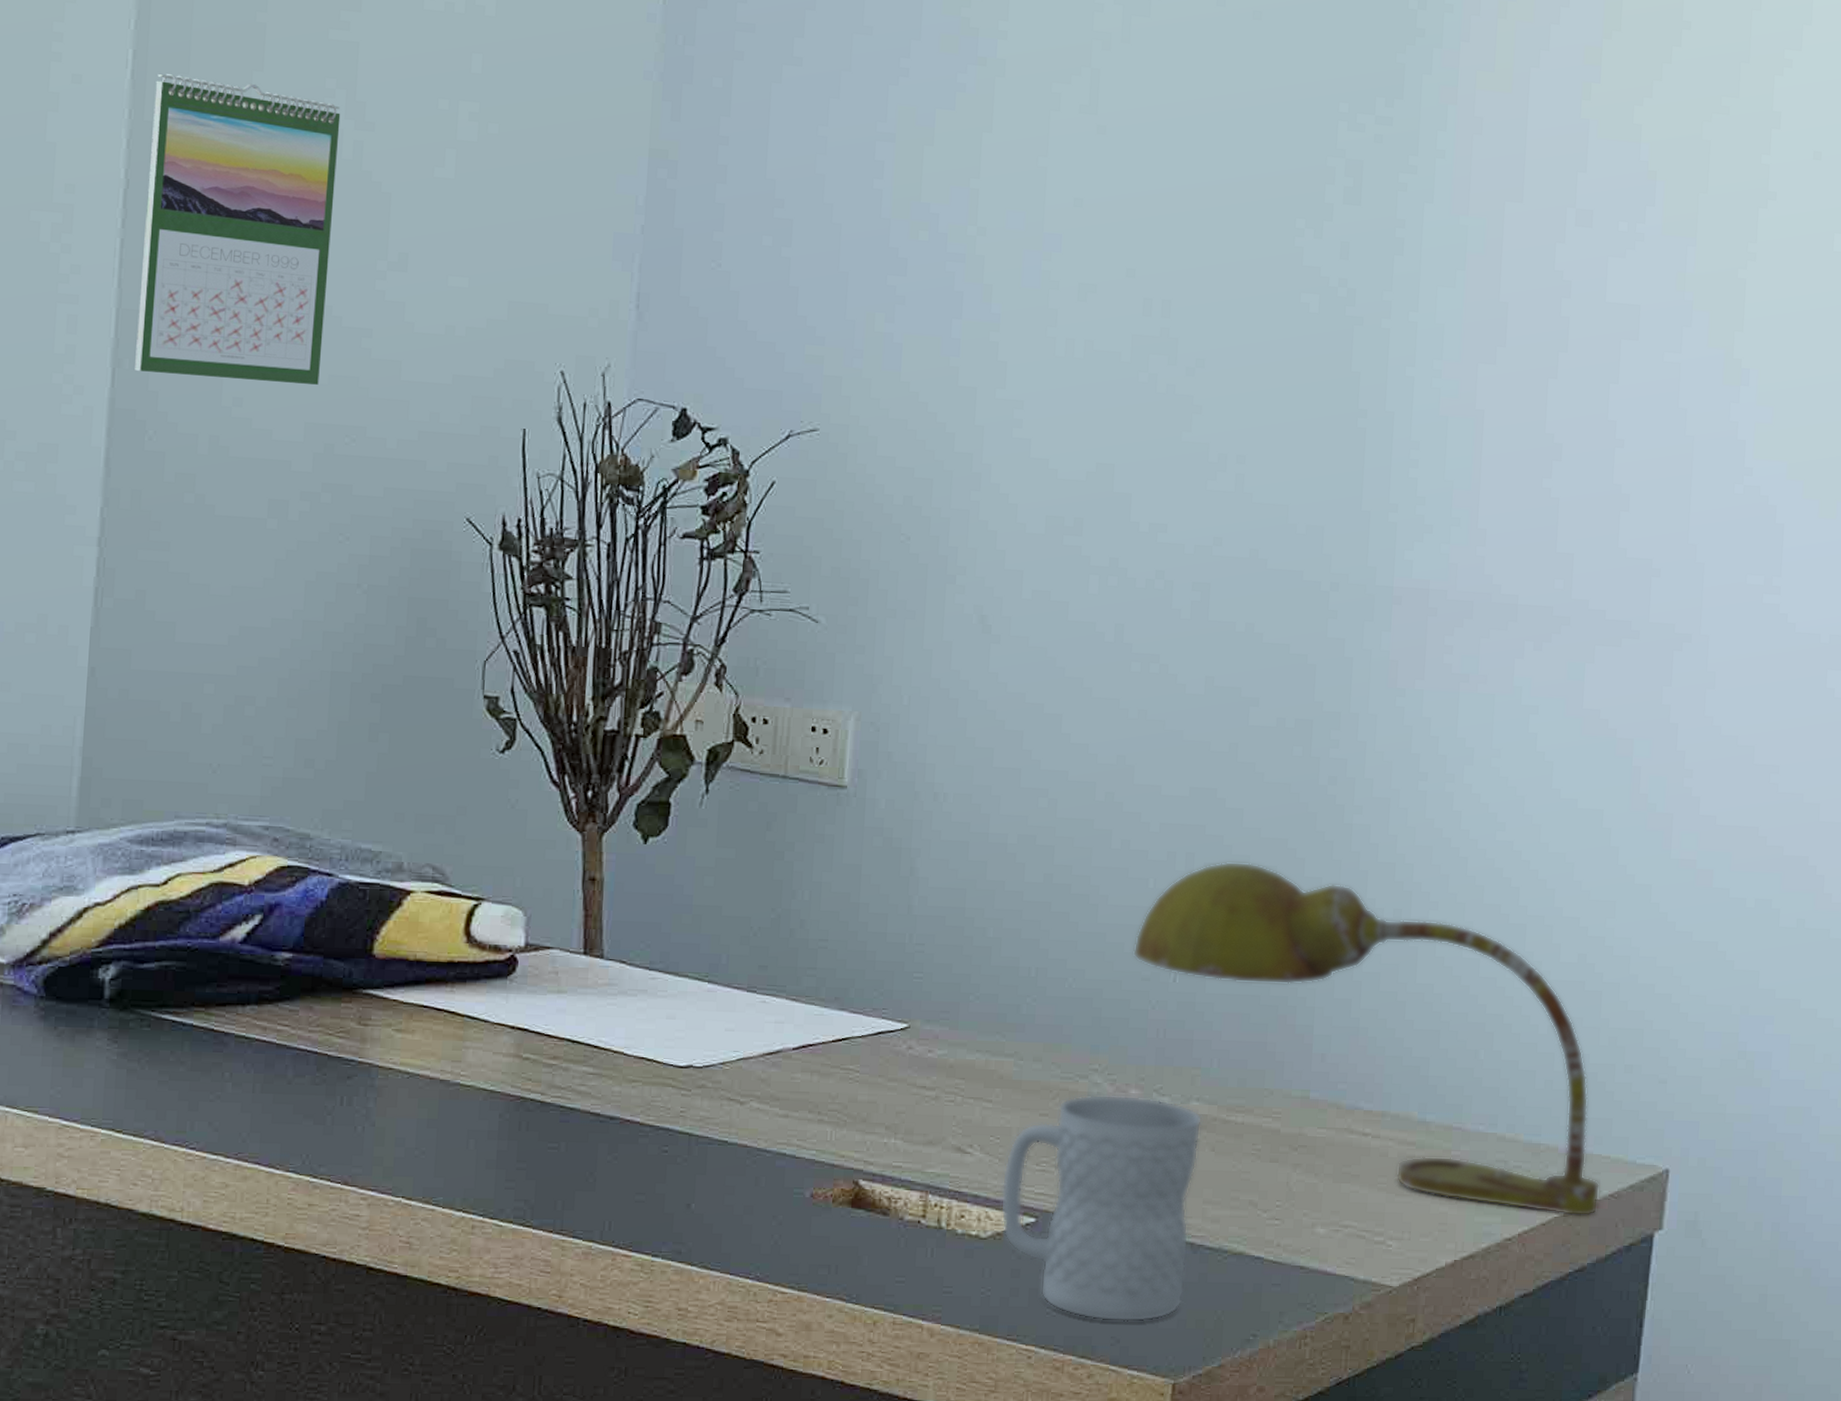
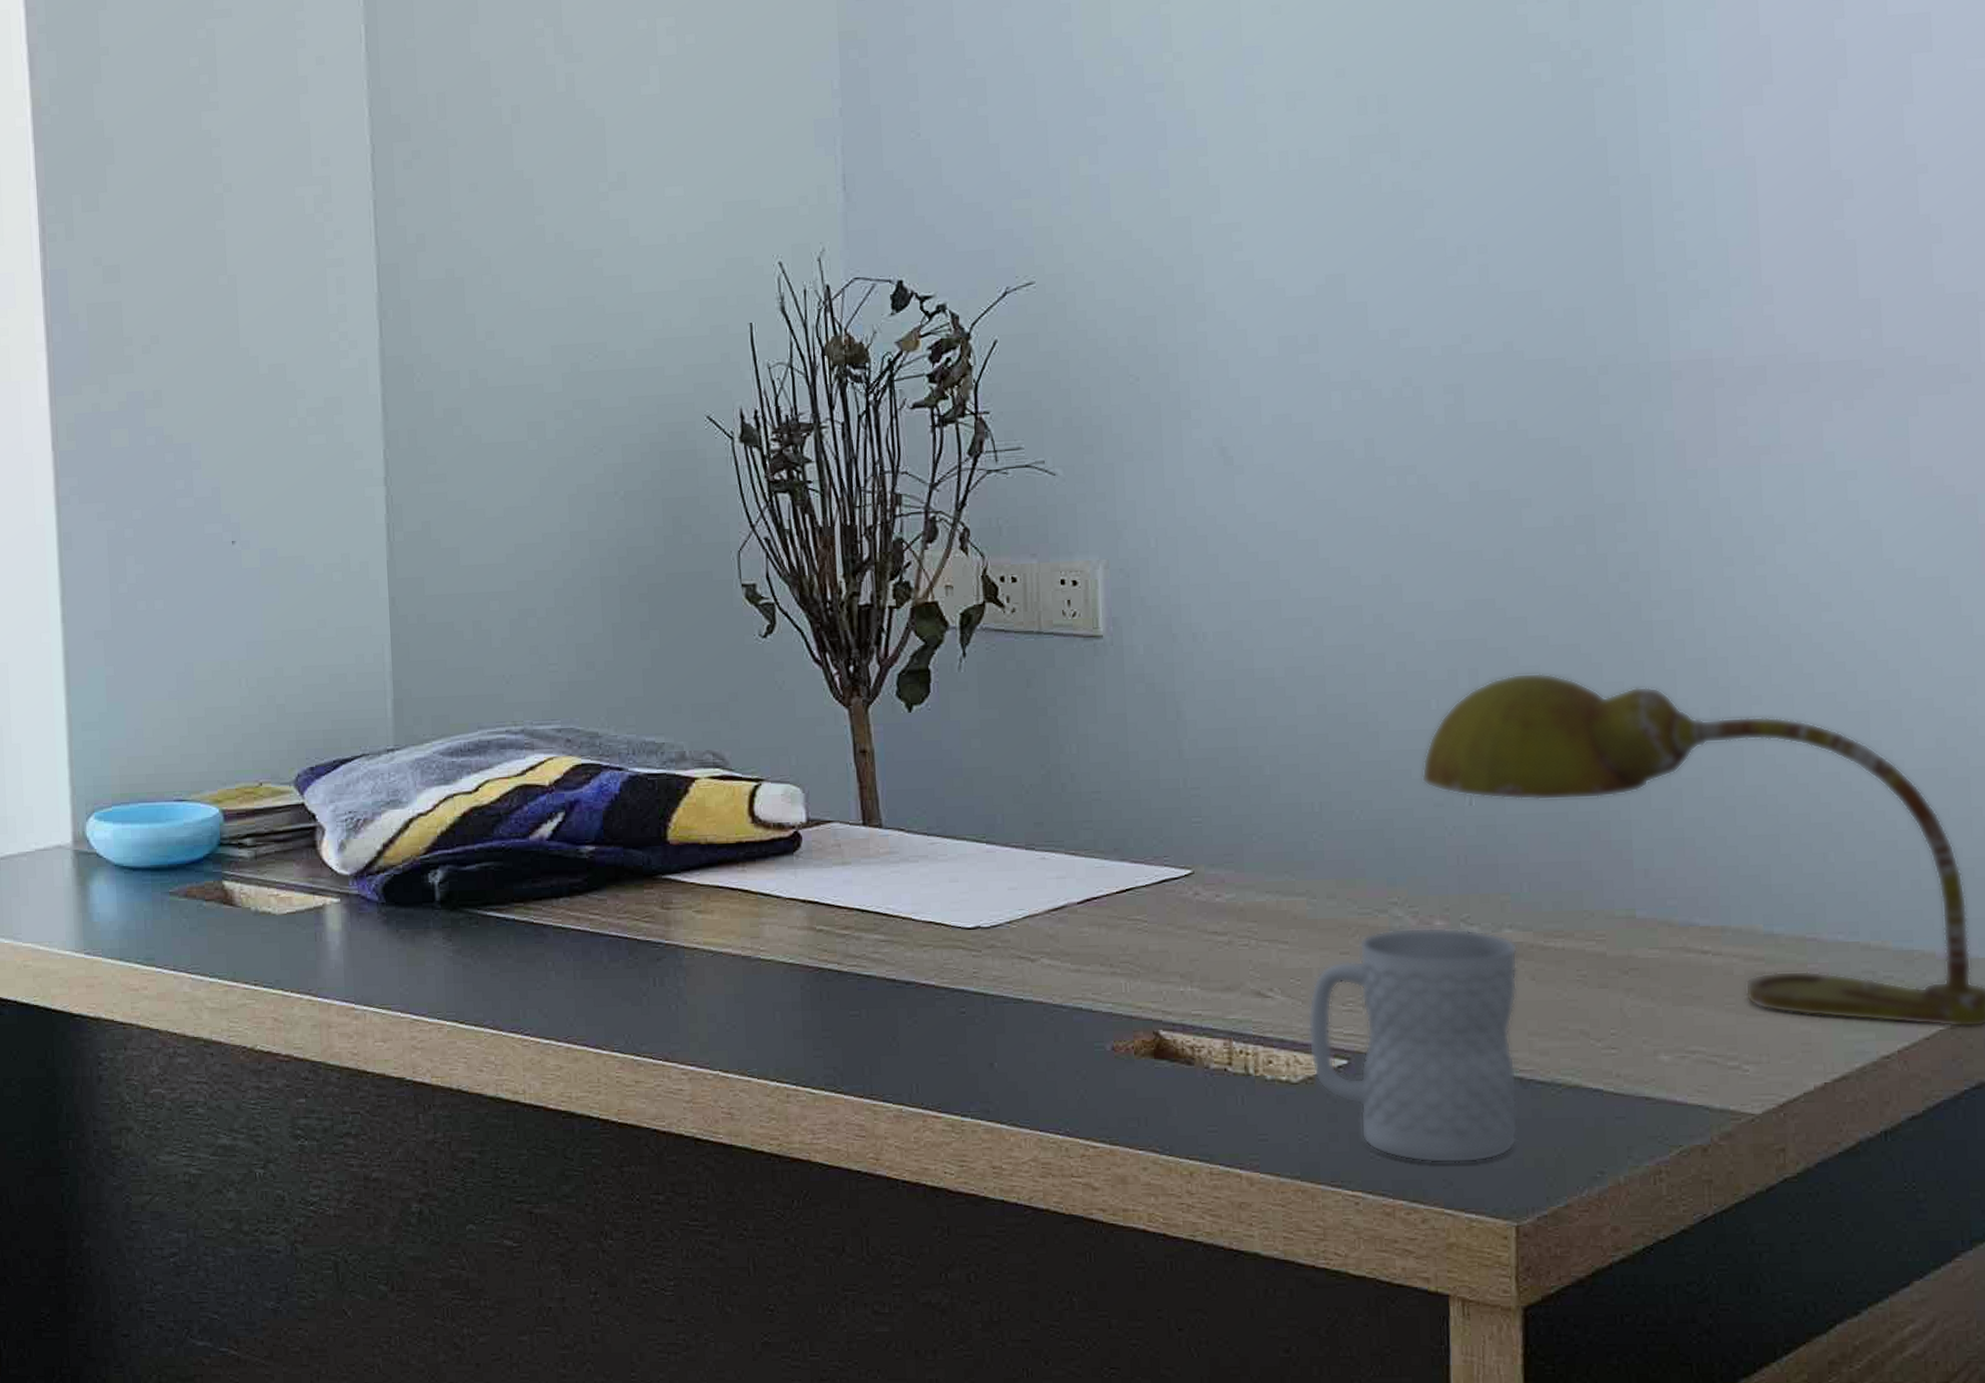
calendar: present [135,73,341,385] -> none [387,36,559,320]

